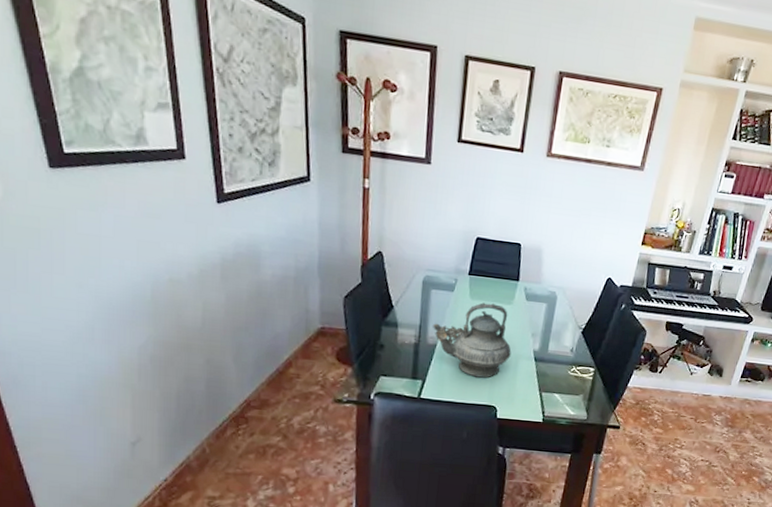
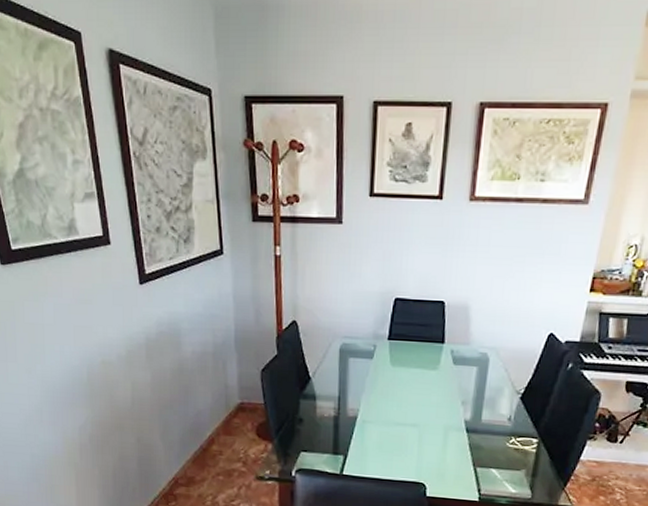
teapot: present [433,302,512,378] -> none [352,369,439,452]

